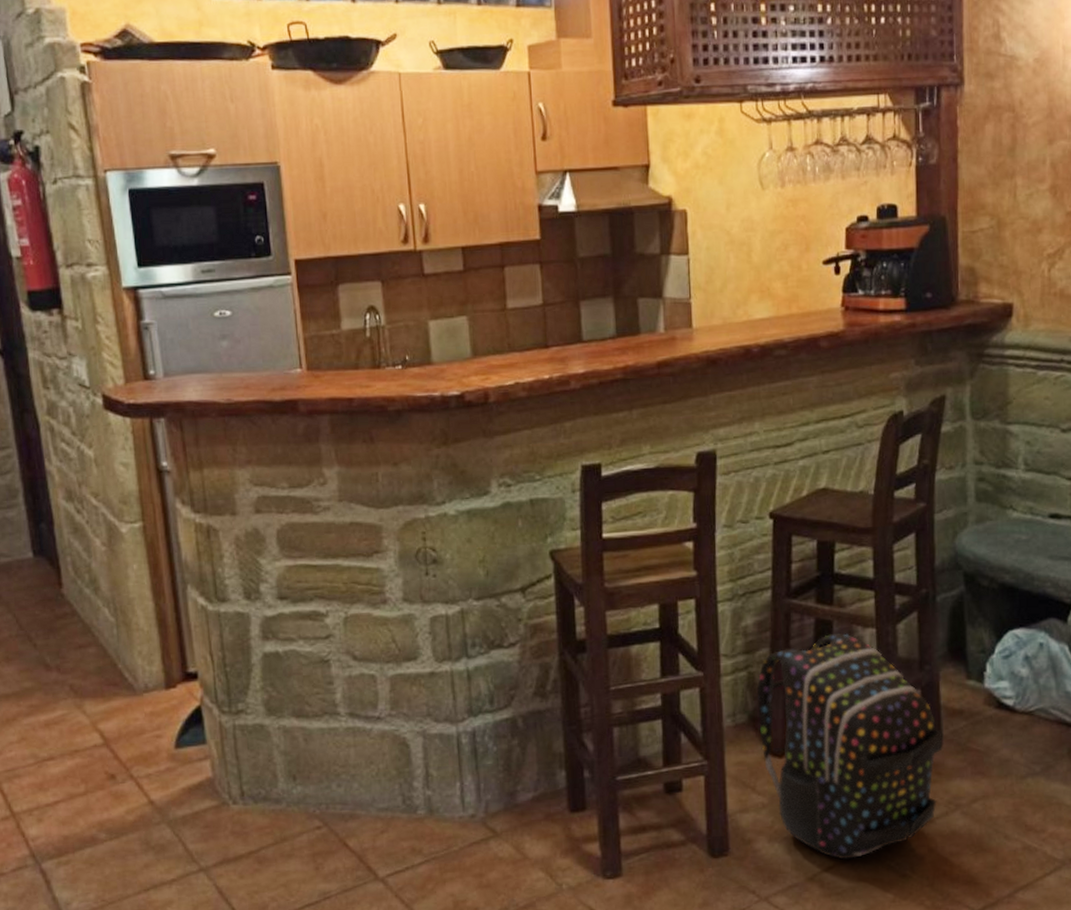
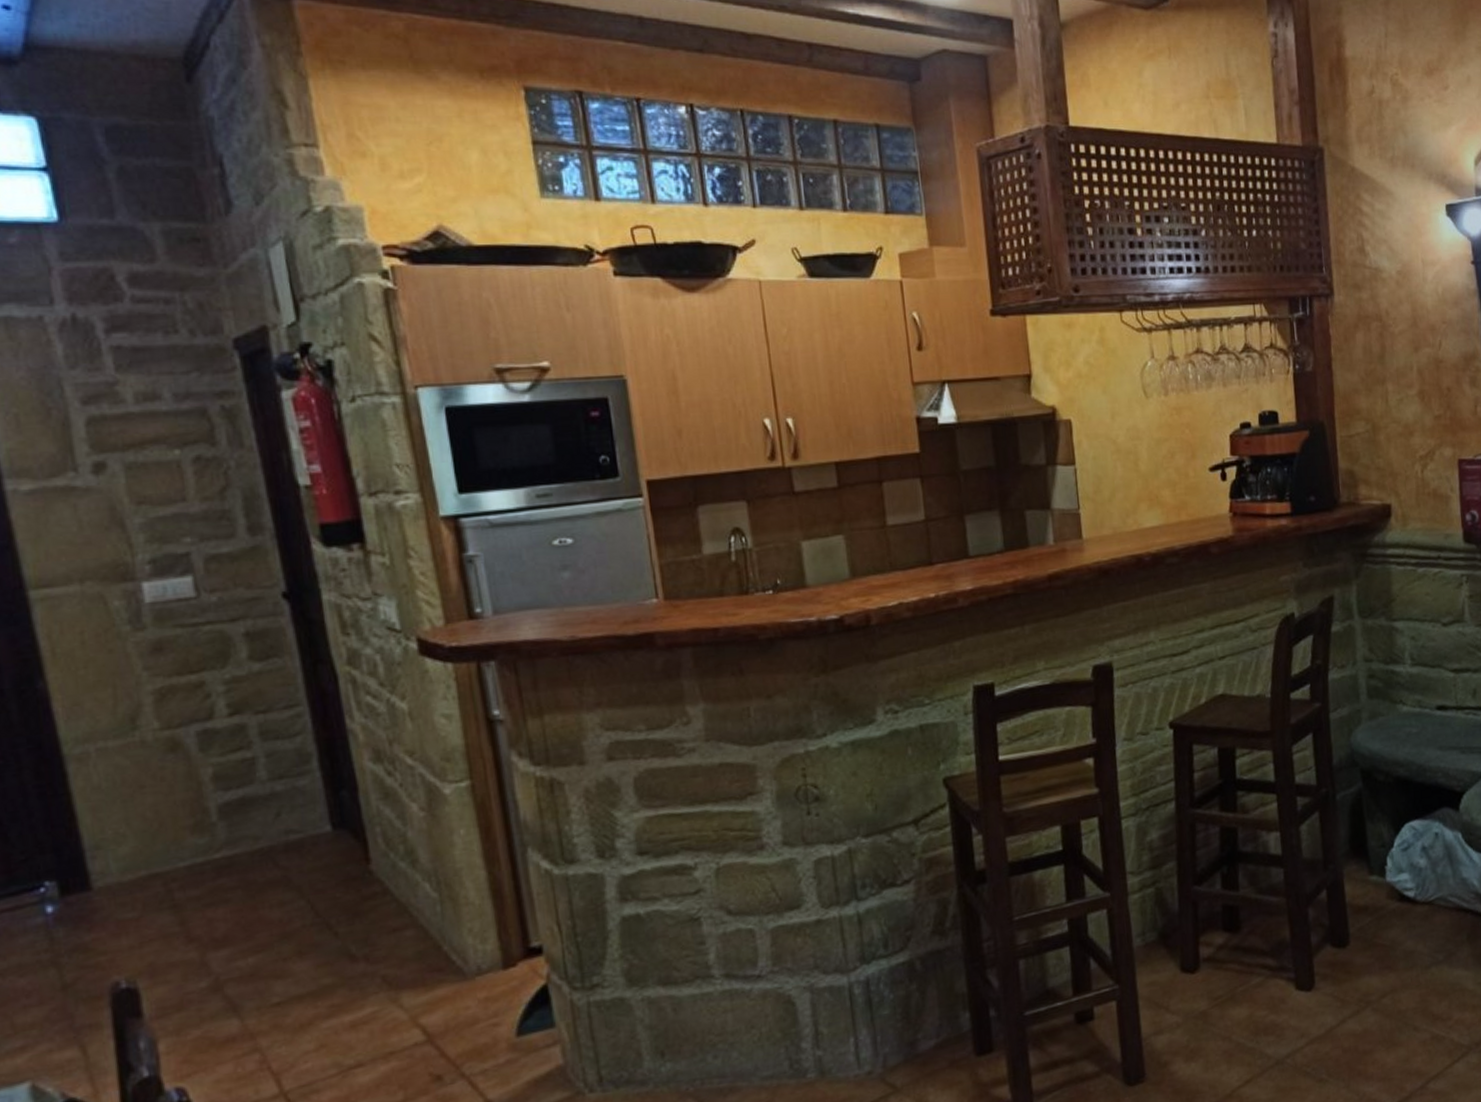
backpack: present [756,633,944,860] -> none [1165,839,1351,1072]

